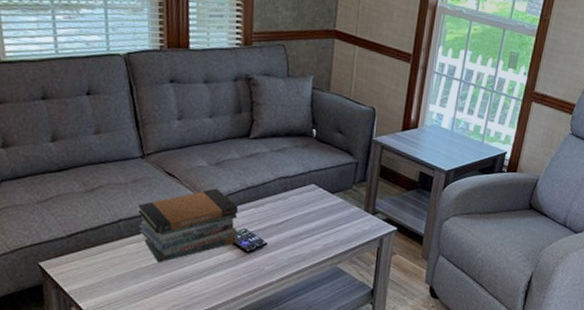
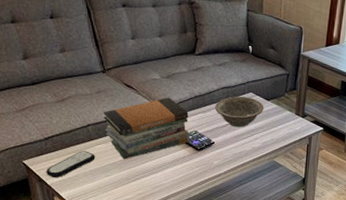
remote control: none [65,251,125,285] -> present [46,151,96,178]
decorative bowl: none [270,188,328,226] -> present [215,96,264,128]

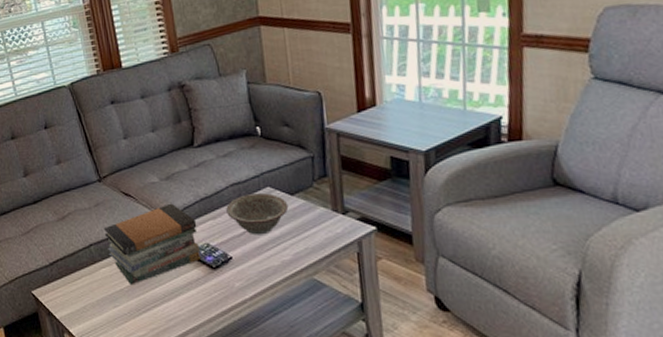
remote control: present [46,151,96,178] -> none [54,276,102,311]

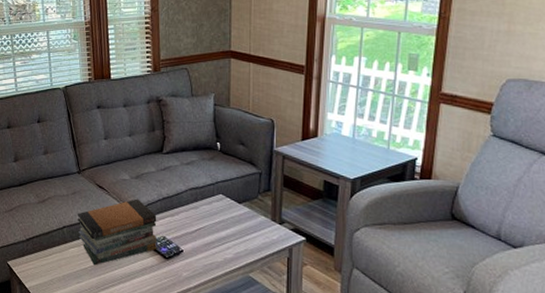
decorative bowl: present [226,192,289,235] -> none [183,198,236,235]

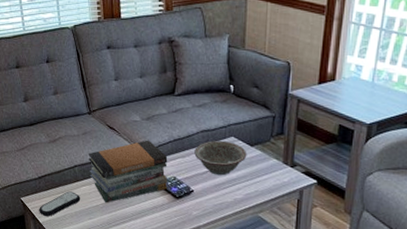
remote control: none [26,253,69,282] -> present [39,191,81,217]
decorative bowl: none [183,198,236,235] -> present [194,140,247,176]

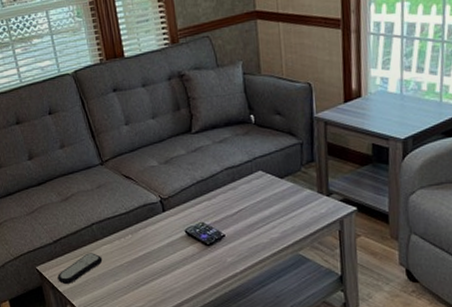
book stack: present [88,140,168,203] -> none [105,185,196,261]
decorative bowl: present [194,140,247,176] -> none [220,176,278,215]

